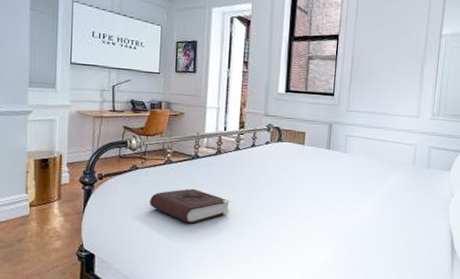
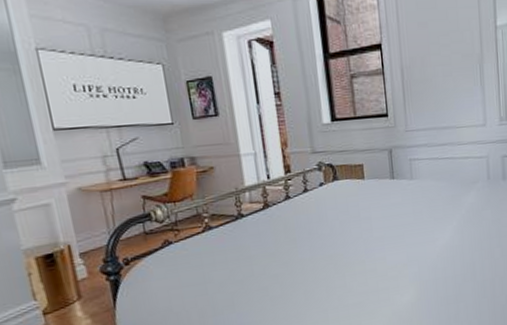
book: present [150,188,231,224] -> none [194,253,294,295]

